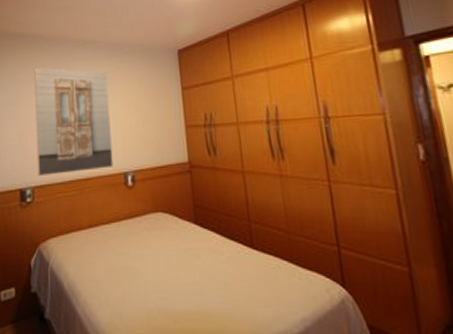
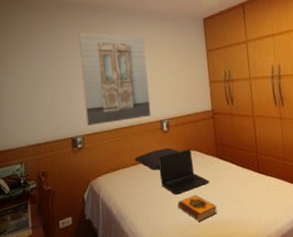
pillow: none [92,207,146,236] -> present [134,147,179,171]
laptop: none [120,210,186,270] -> present [158,149,209,195]
hardback book: none [143,271,196,309] -> present [177,194,217,222]

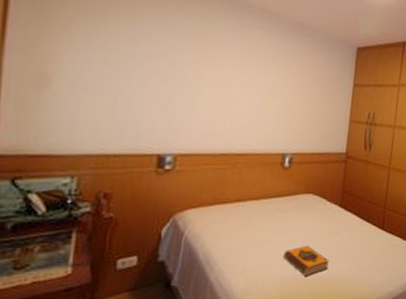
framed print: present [79,32,151,126] -> none [183,22,283,148]
pillow: present [134,147,179,171] -> none [240,187,298,212]
laptop: present [158,149,209,195] -> none [268,192,327,243]

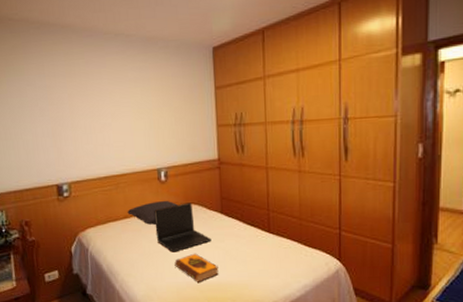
pillow: none [240,187,298,212] -> present [127,200,178,225]
laptop: none [268,192,327,243] -> present [154,202,212,252]

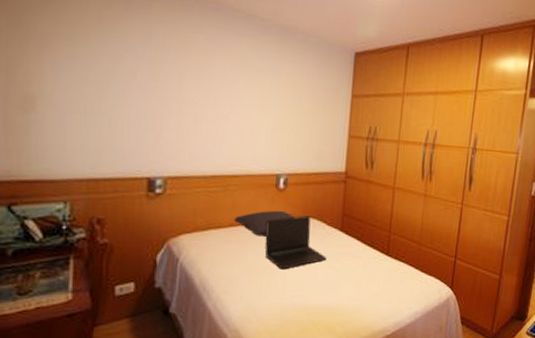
hardback book: present [174,253,219,282] -> none [282,272,330,305]

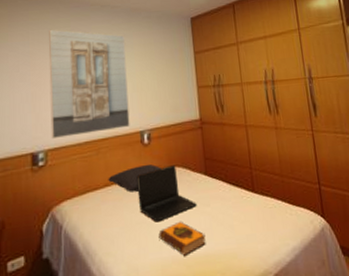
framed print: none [172,32,273,168] -> present [49,29,130,138]
hardback book: none [282,272,330,305] -> present [158,221,206,256]

